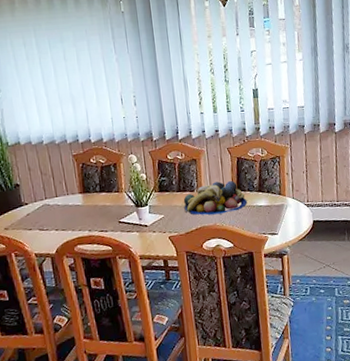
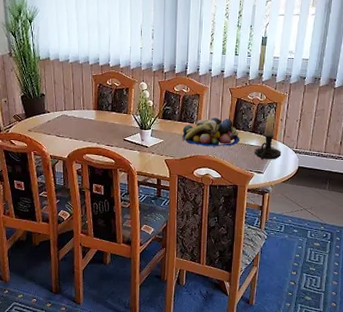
candle holder: none [264,162,294,220] -> present [254,107,282,160]

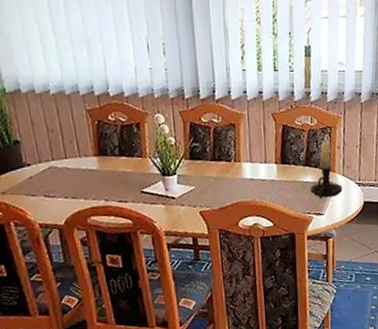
fruit bowl: present [182,117,240,147] -> none [218,151,292,190]

